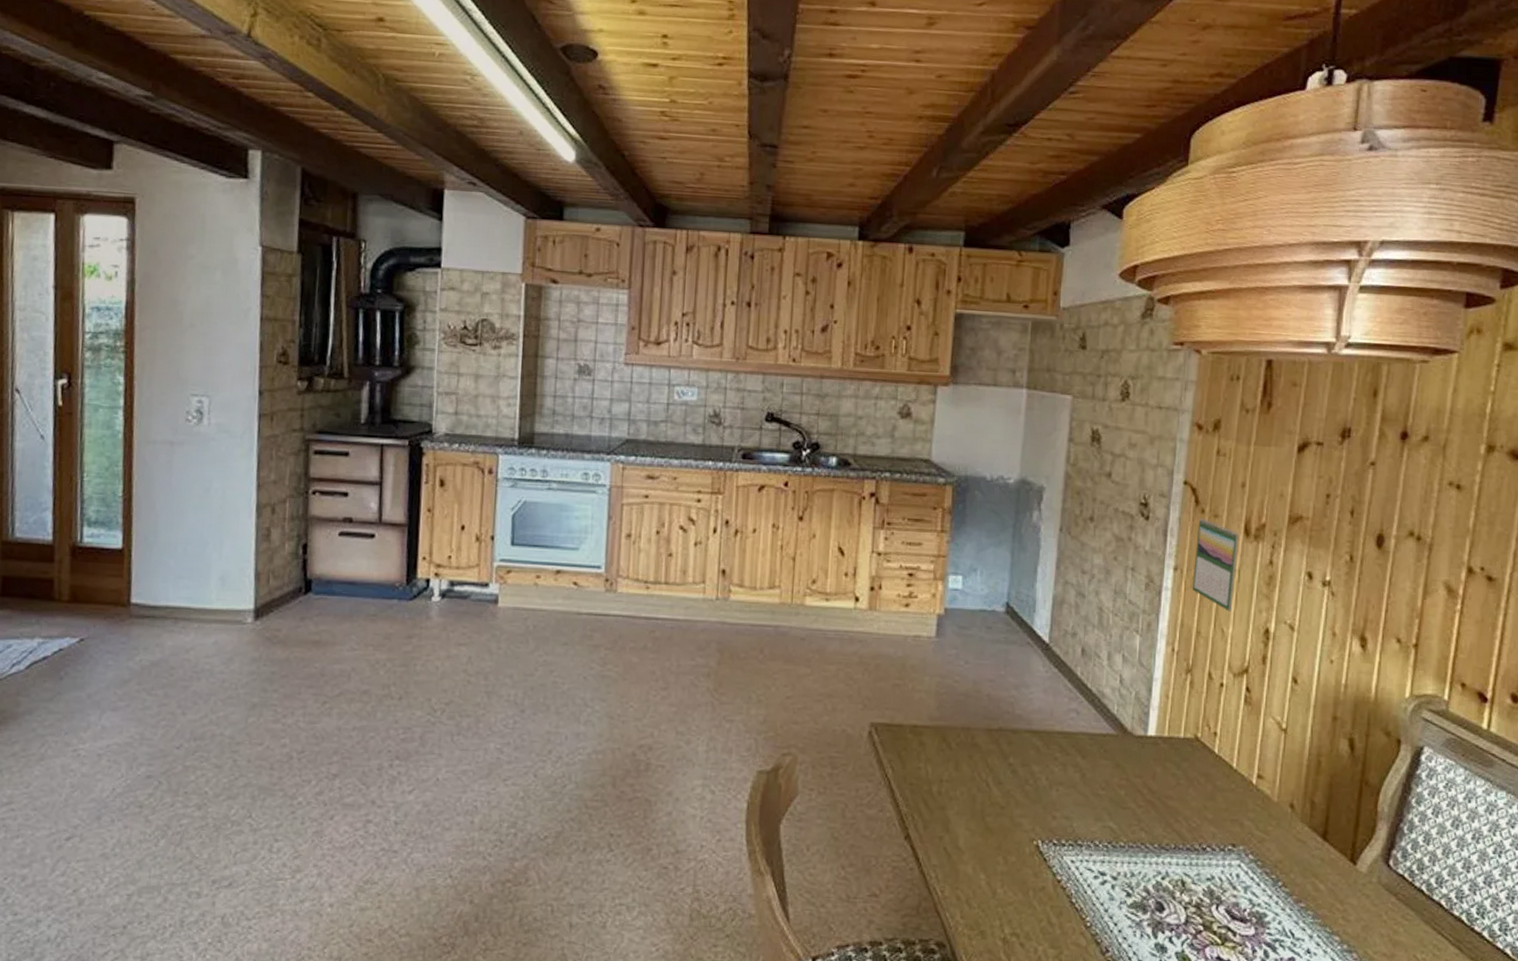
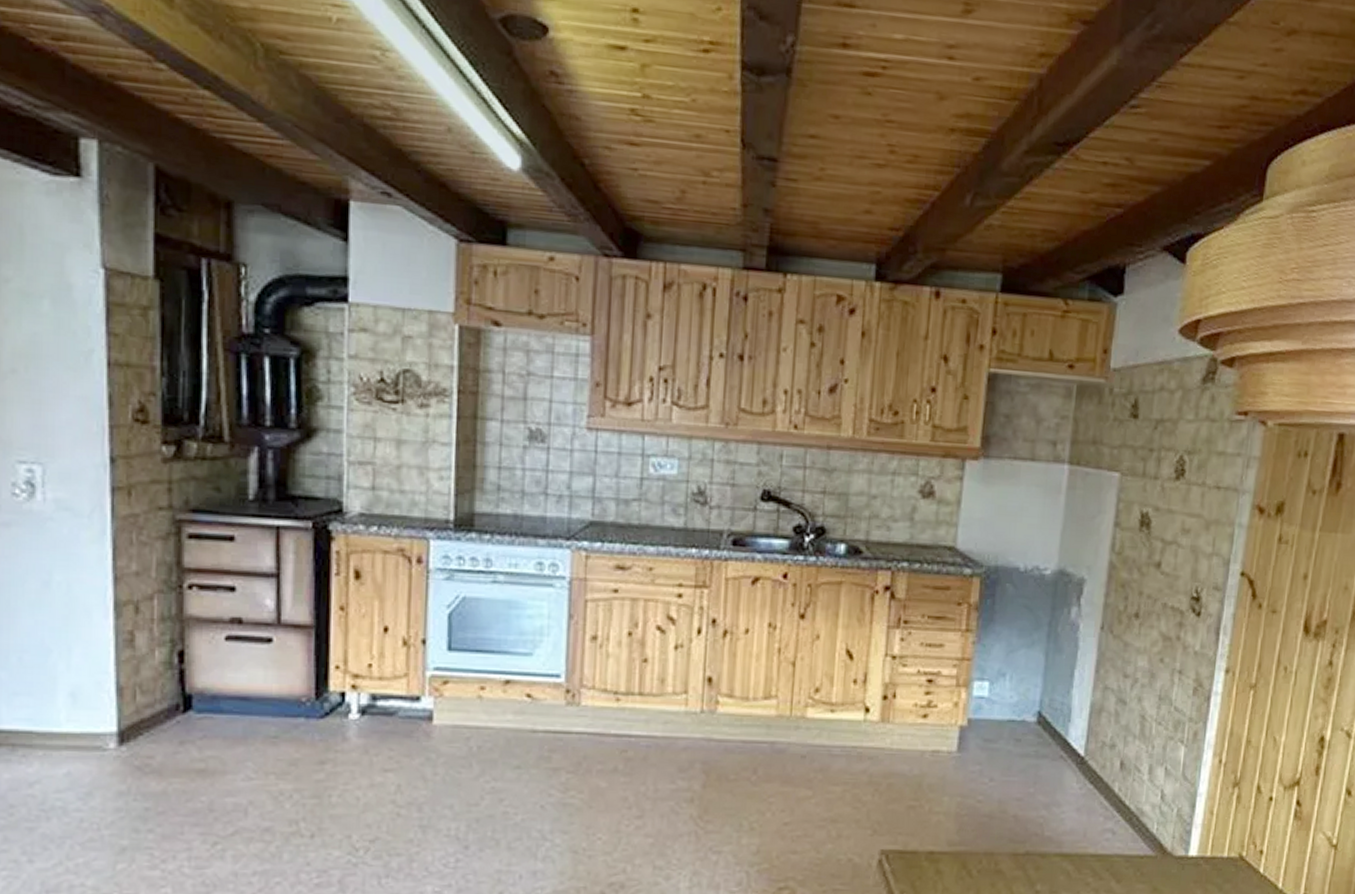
calendar: present [1191,518,1239,612] -> none [1243,614,1298,718]

